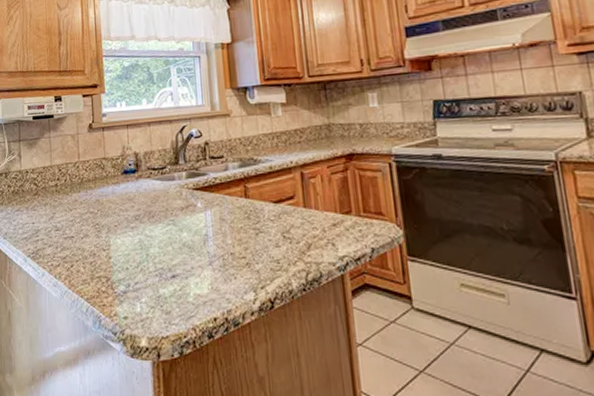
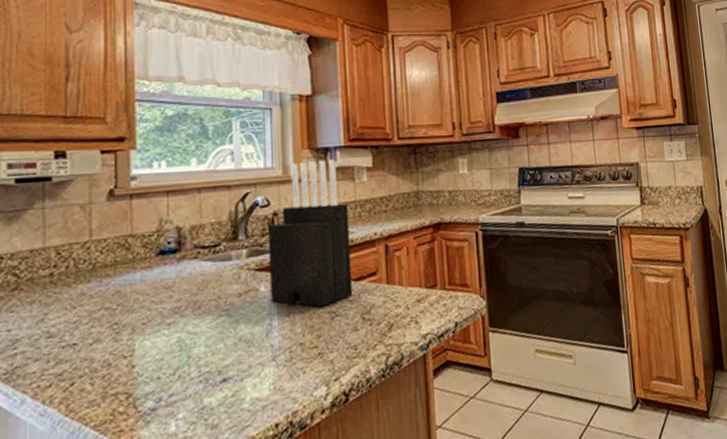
knife block: none [200,96,274,223] -> present [267,159,353,307]

